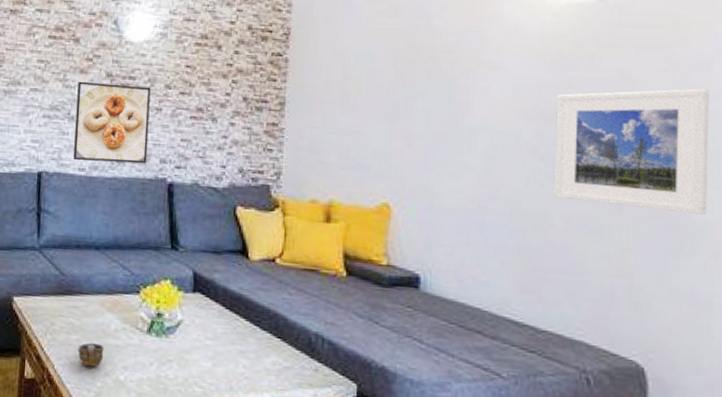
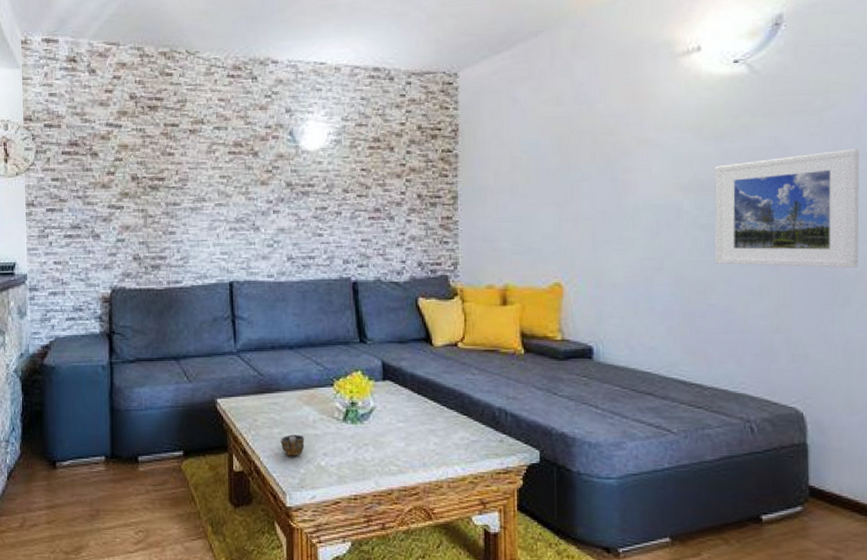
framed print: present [73,81,151,164] -> none [260,192,331,268]

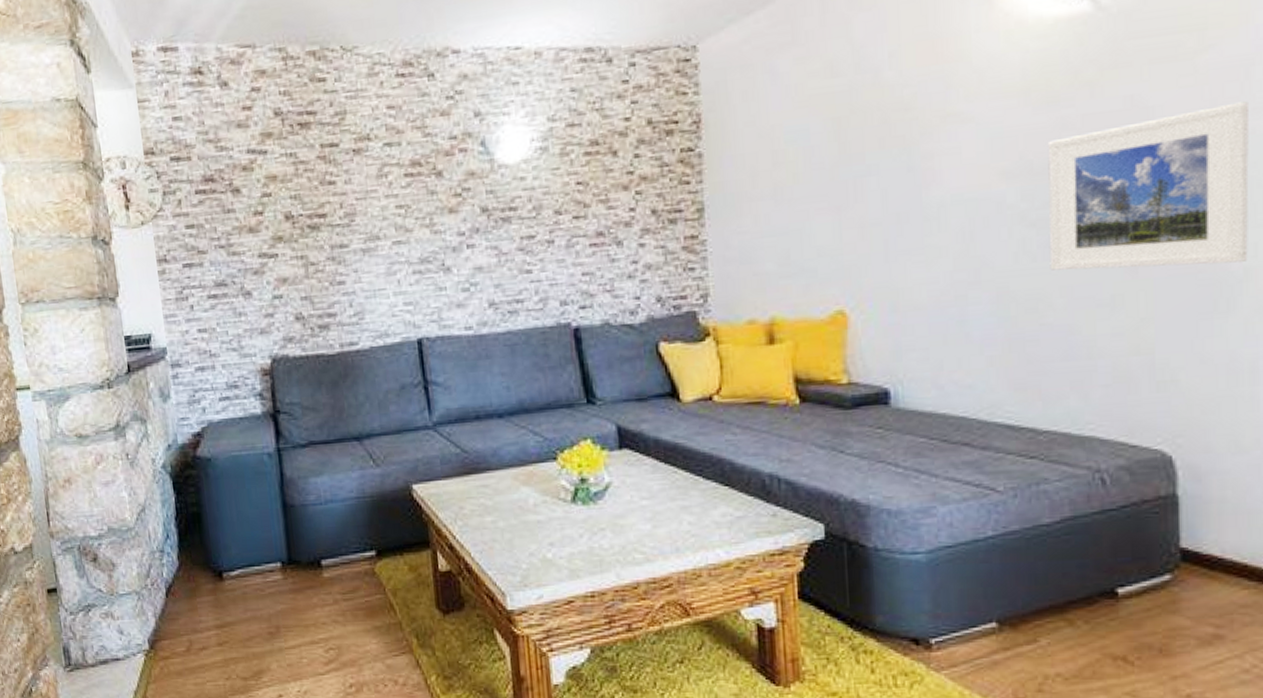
cup: present [280,435,305,456] -> none [494,522,526,549]

